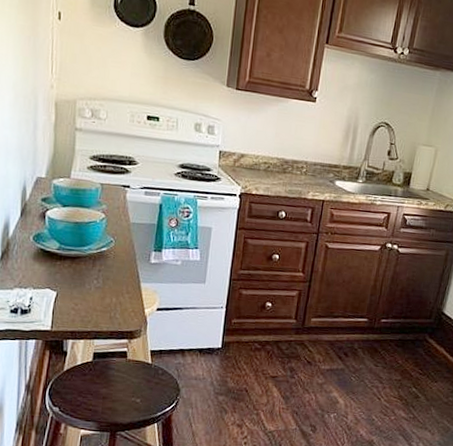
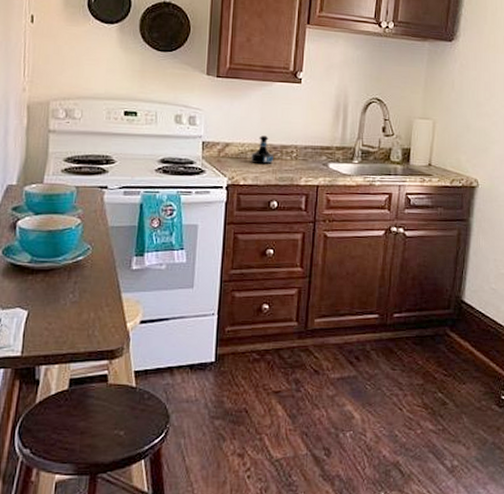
tequila bottle: none [264,149,285,178] -> present [251,135,273,165]

